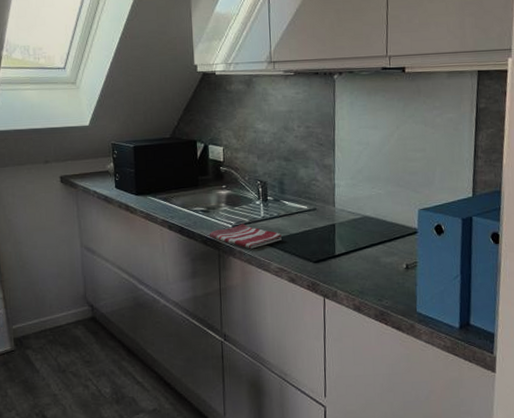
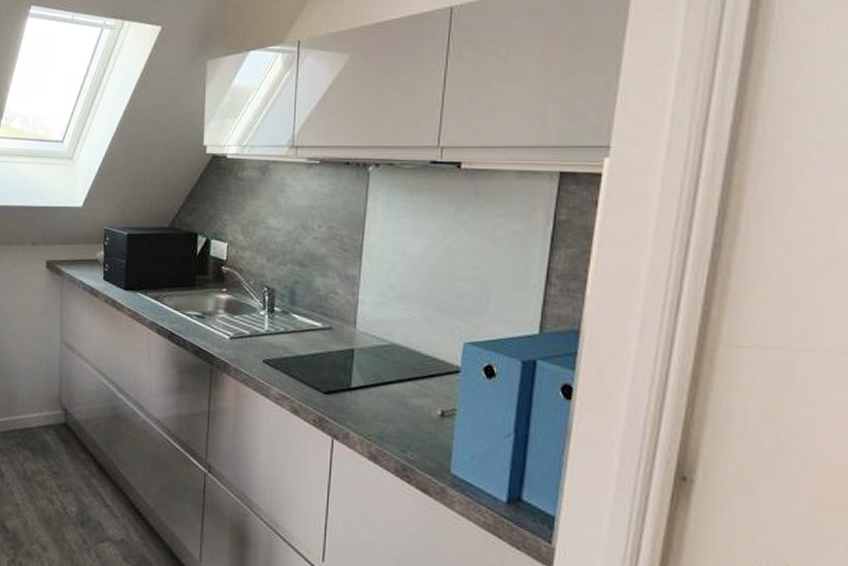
dish towel: present [209,223,282,249] -> none [201,336,287,368]

